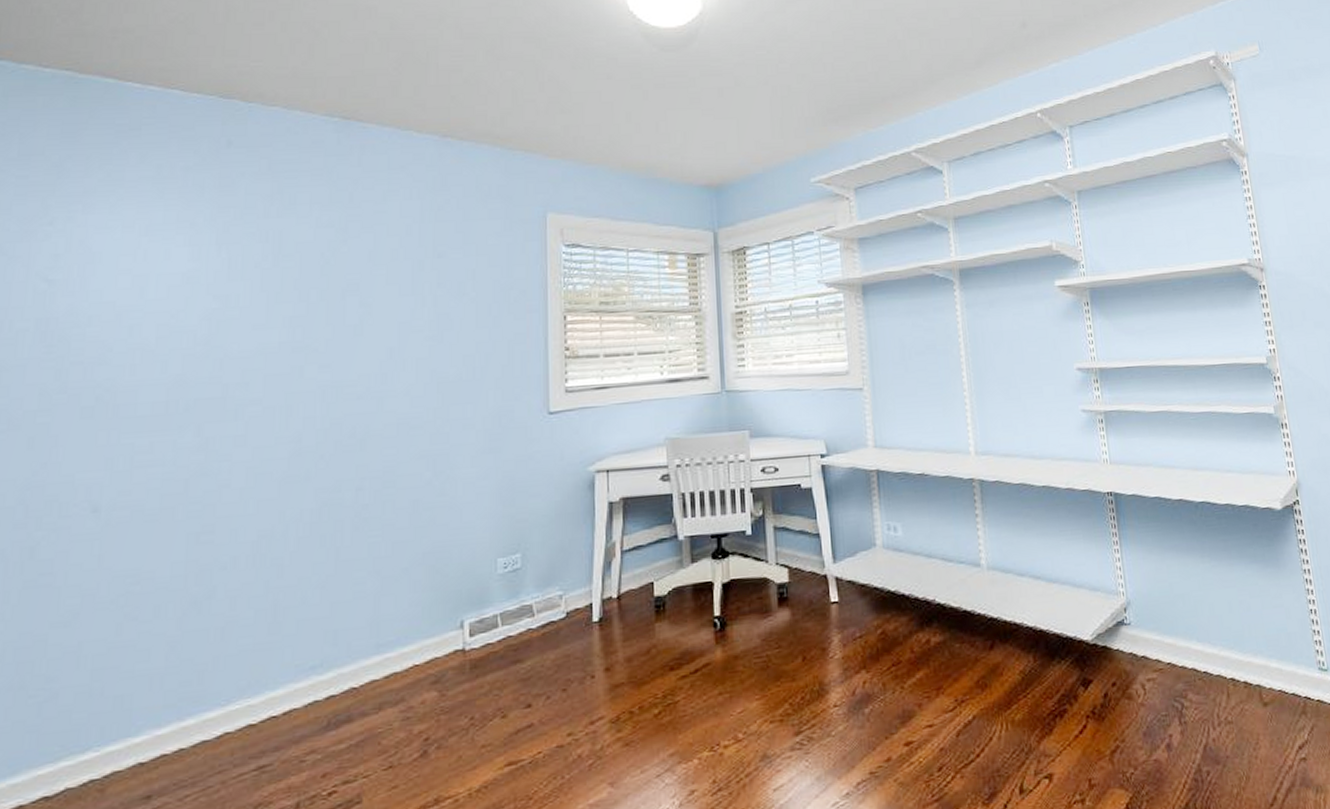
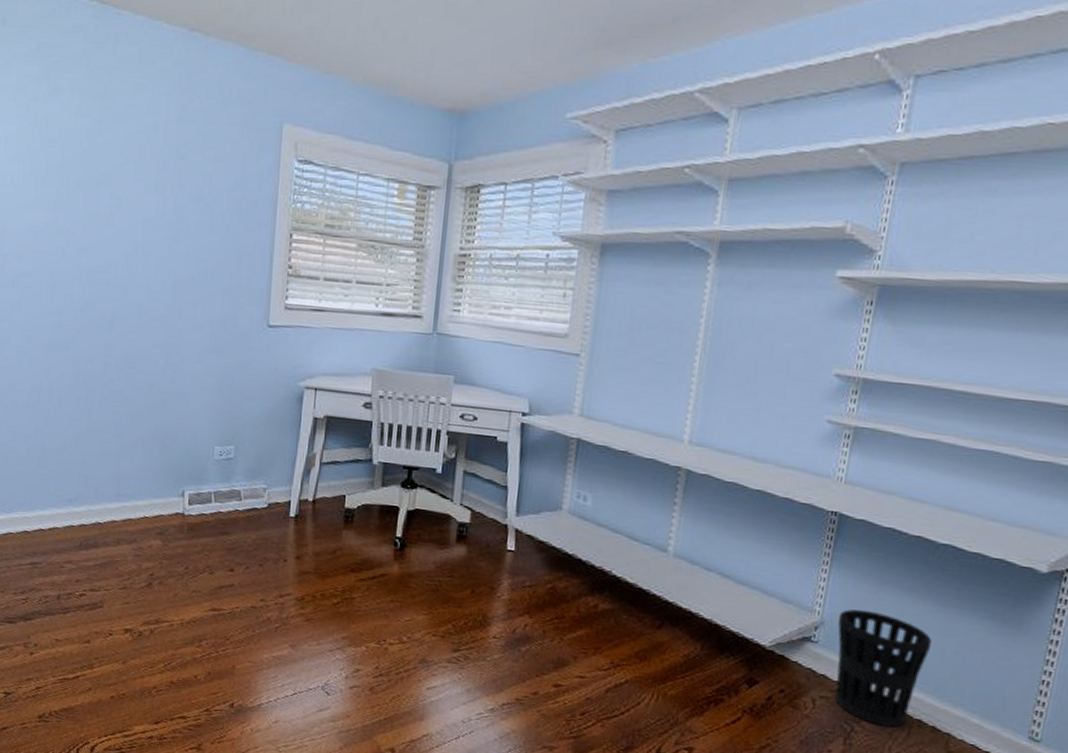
wastebasket: none [1139,580,1222,695] -> present [834,609,932,728]

